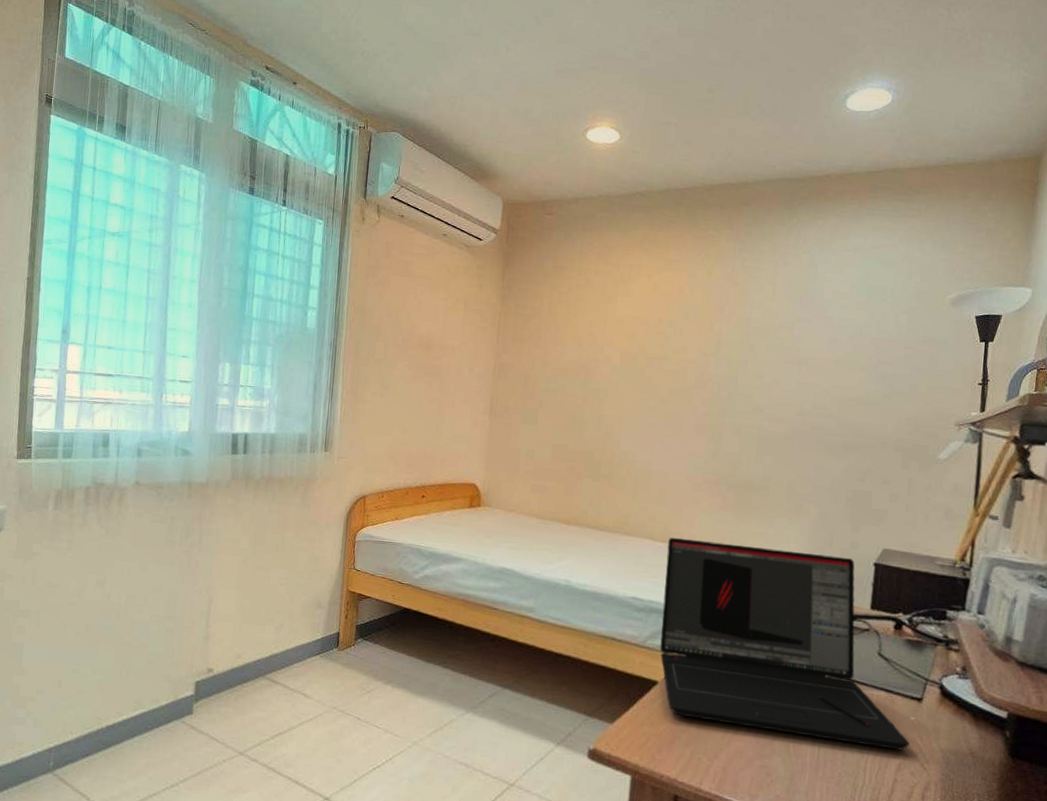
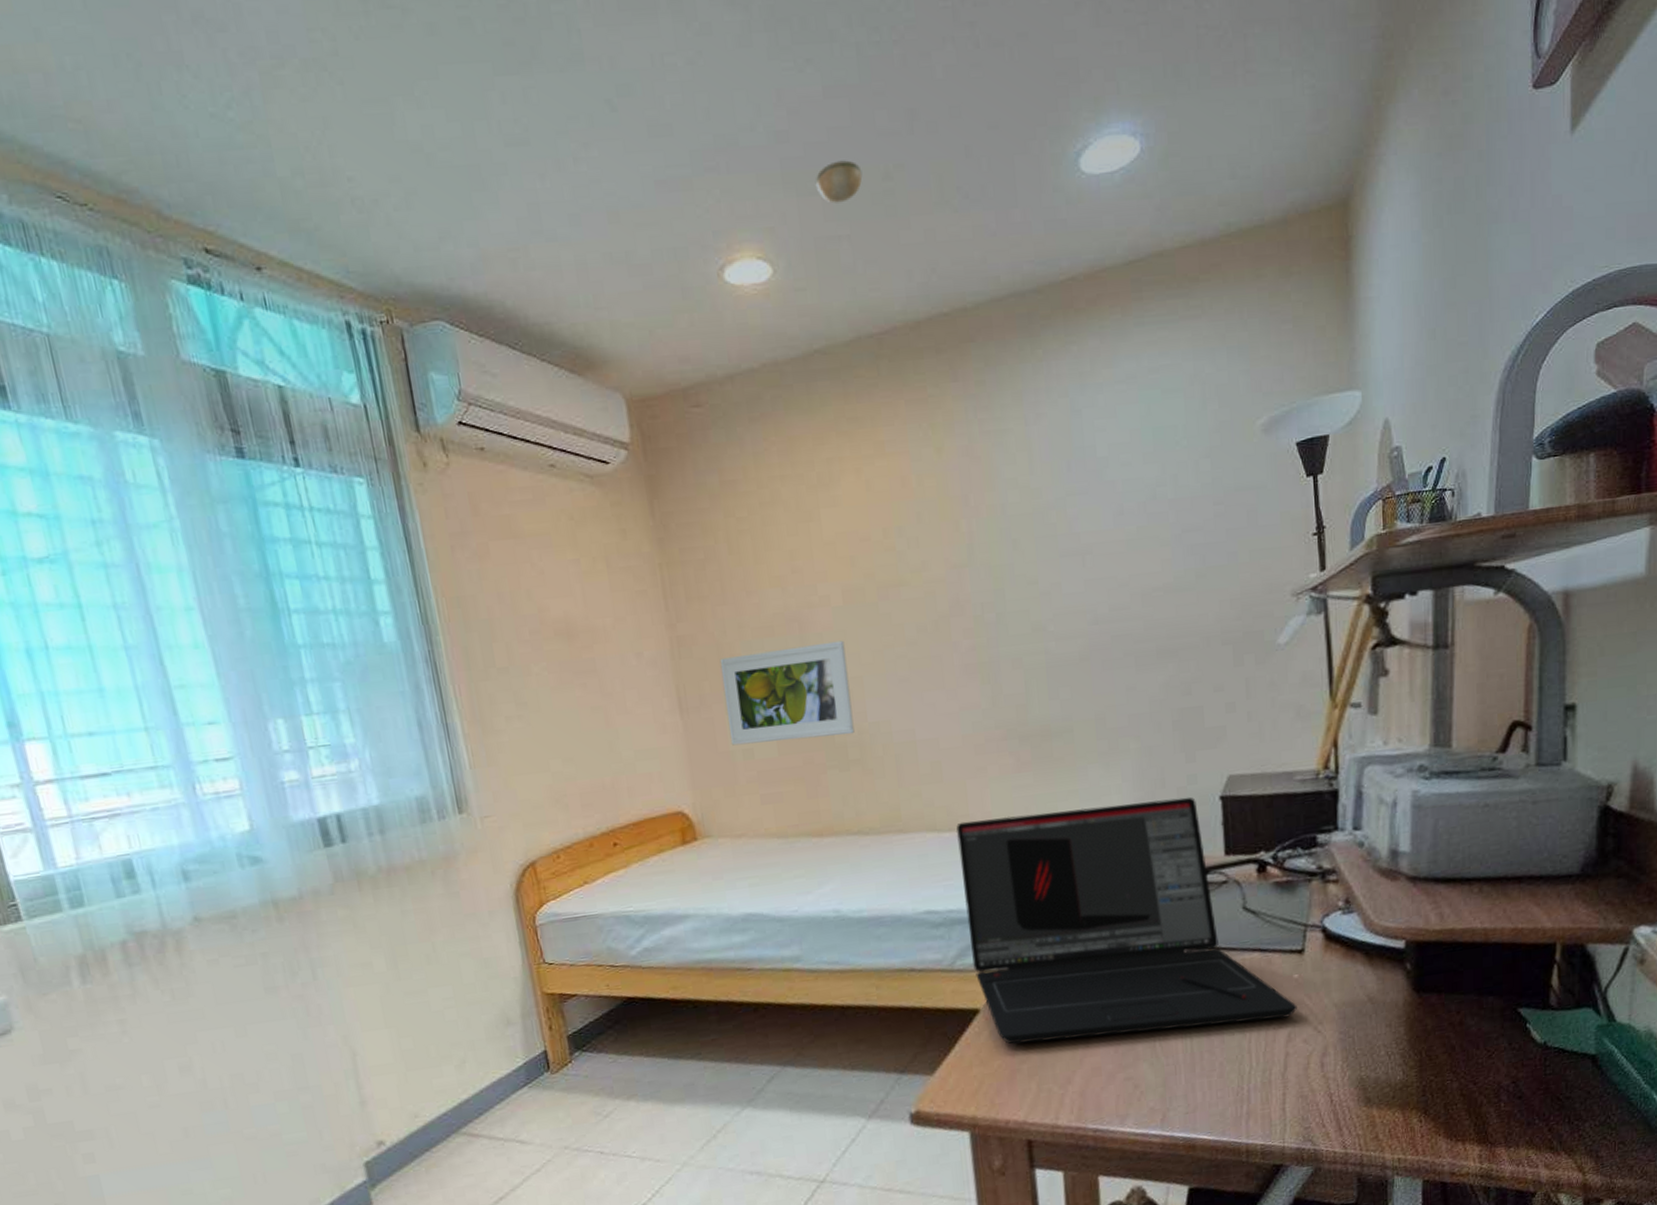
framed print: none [519,384,615,456] -> present [719,640,855,746]
smoke detector: none [660,75,694,102] -> present [815,160,863,204]

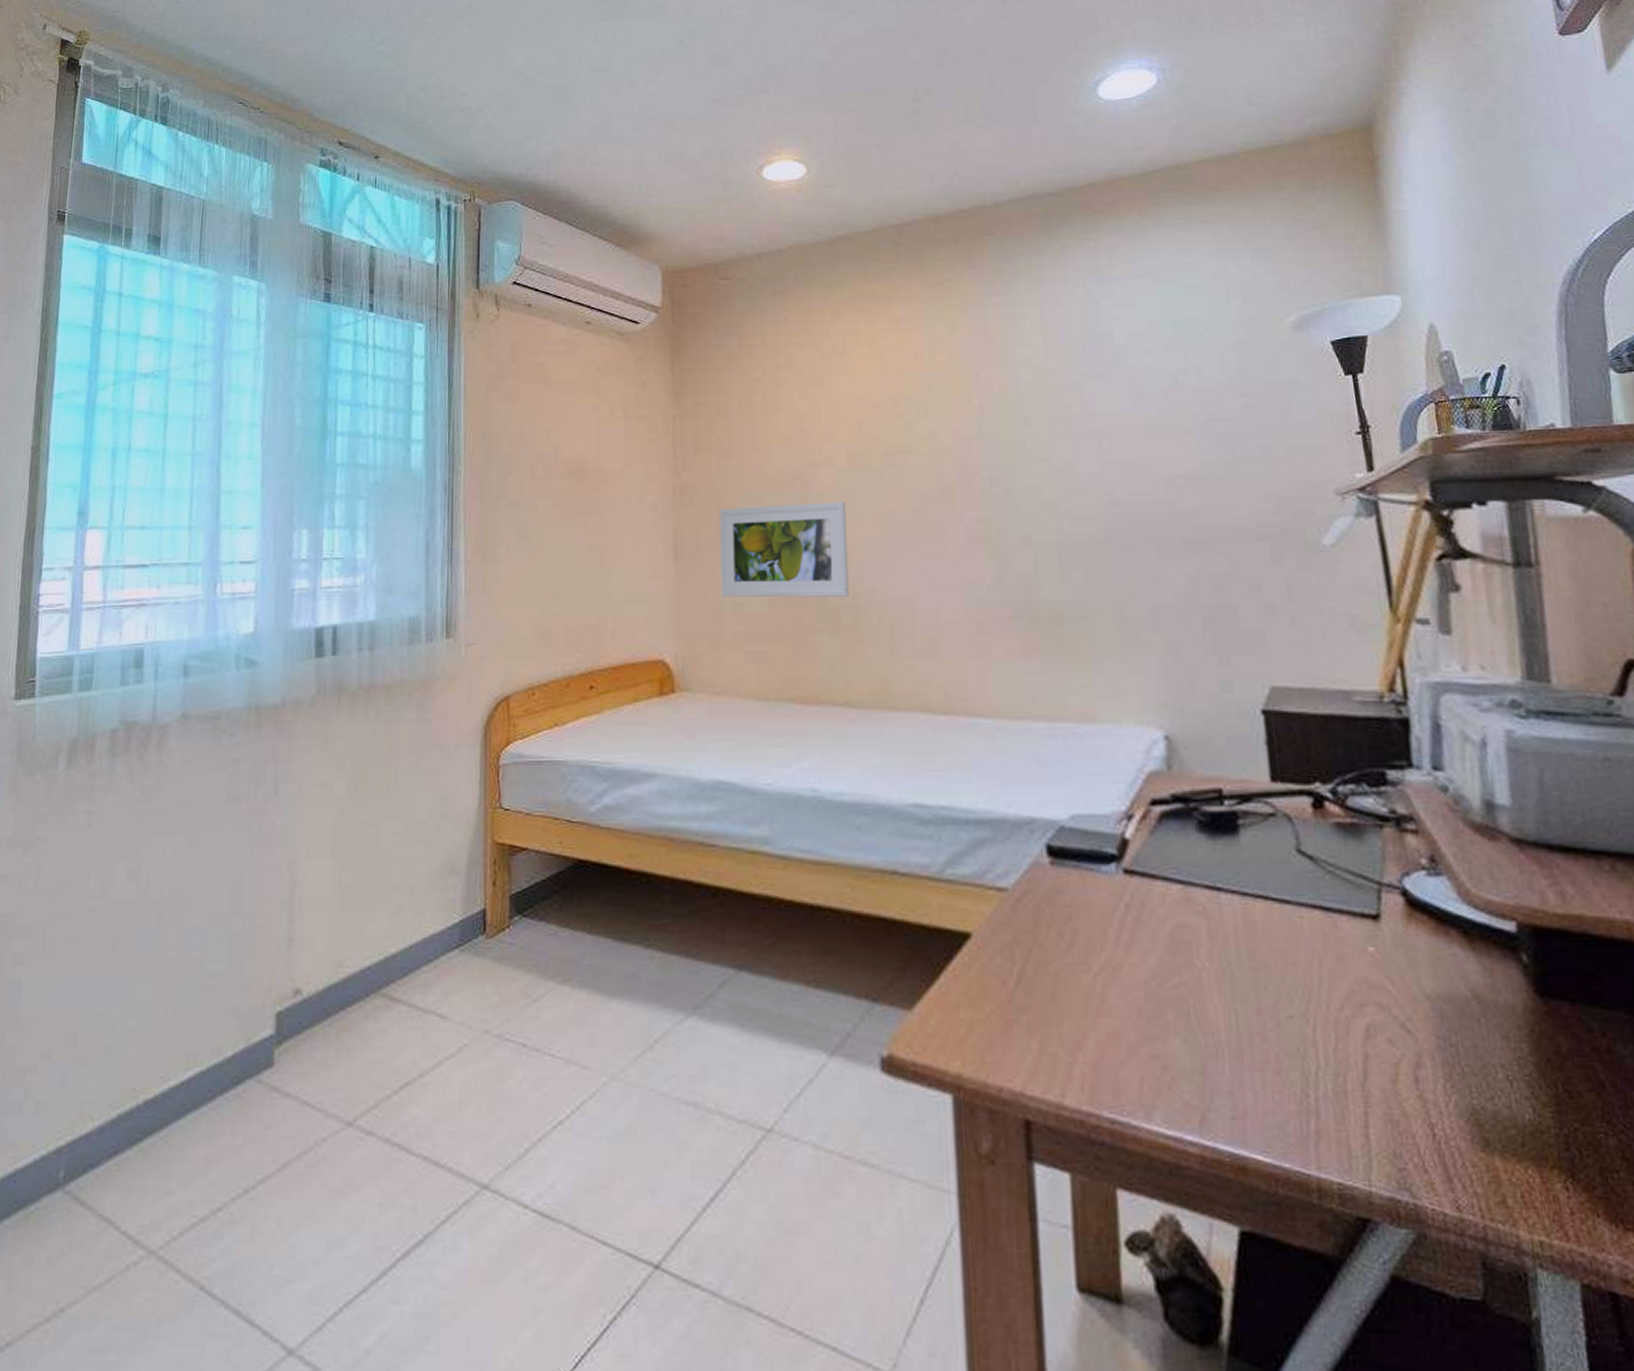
smoke detector: present [815,160,863,204] -> none [851,86,894,119]
laptop: present [956,797,1297,1045] -> none [952,705,1376,1006]

